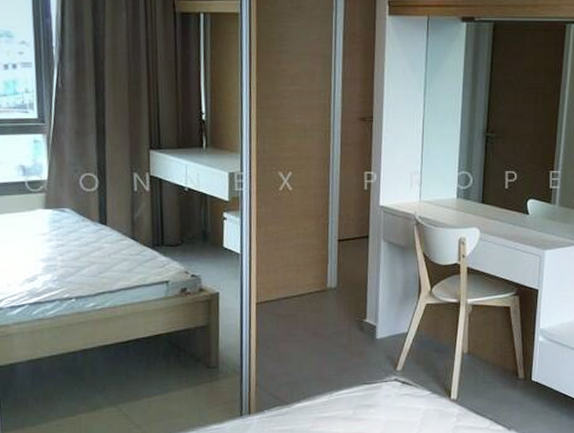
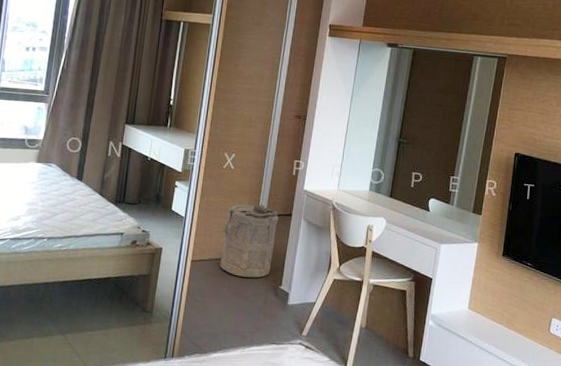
laundry hamper: none [287,228,354,315] -> present [220,204,279,278]

